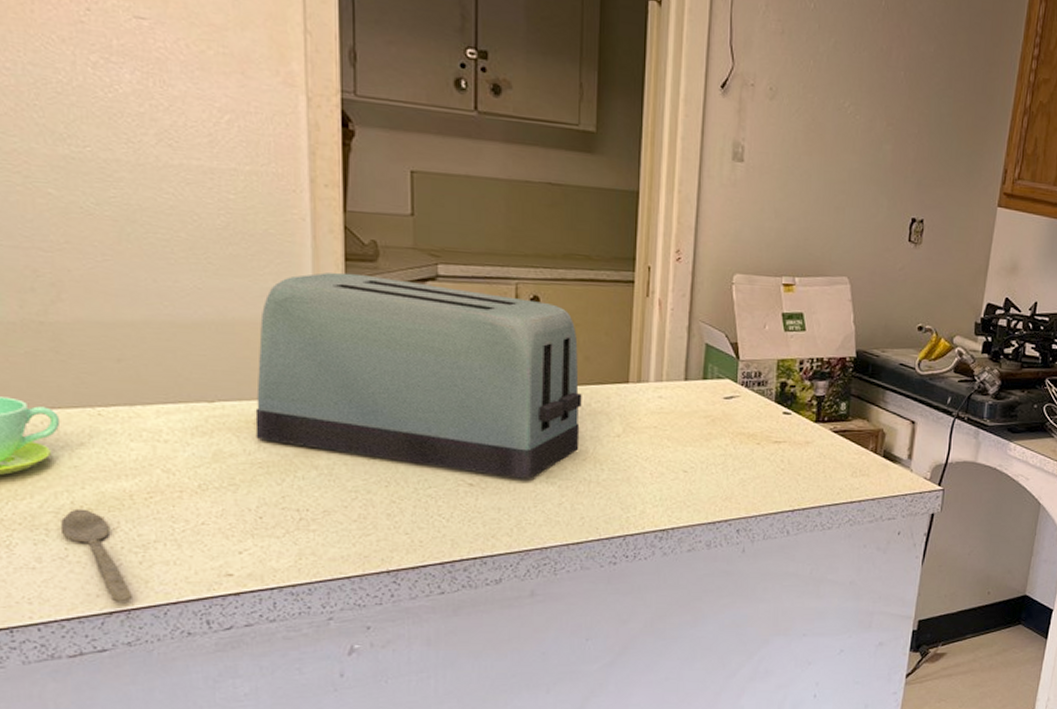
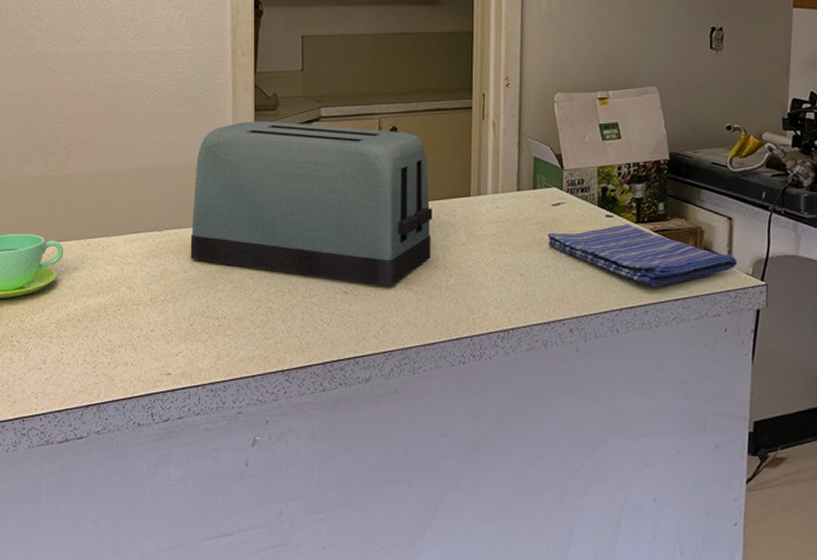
spoon: present [60,508,134,602] -> none [59,320,103,397]
dish towel: none [716,422,917,490] -> present [547,224,737,288]

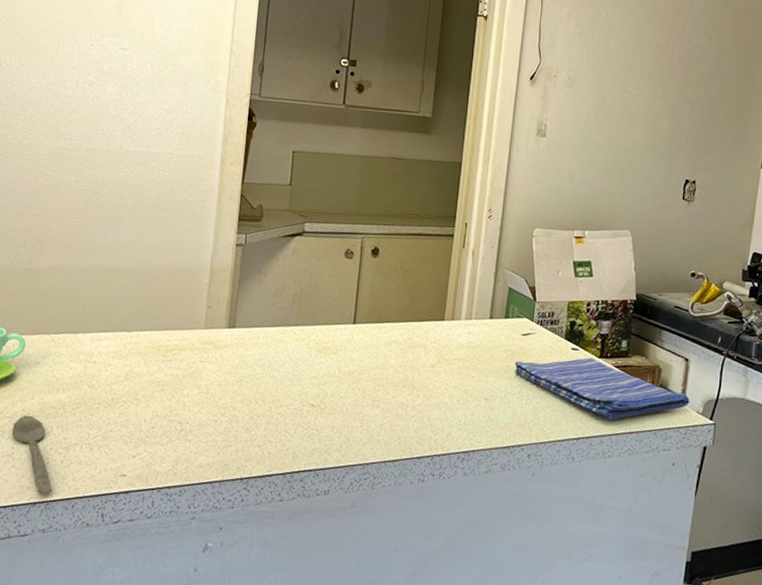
spoon: none [59,320,103,397] -> present [11,415,53,495]
toaster: present [190,121,432,286] -> none [158,230,406,402]

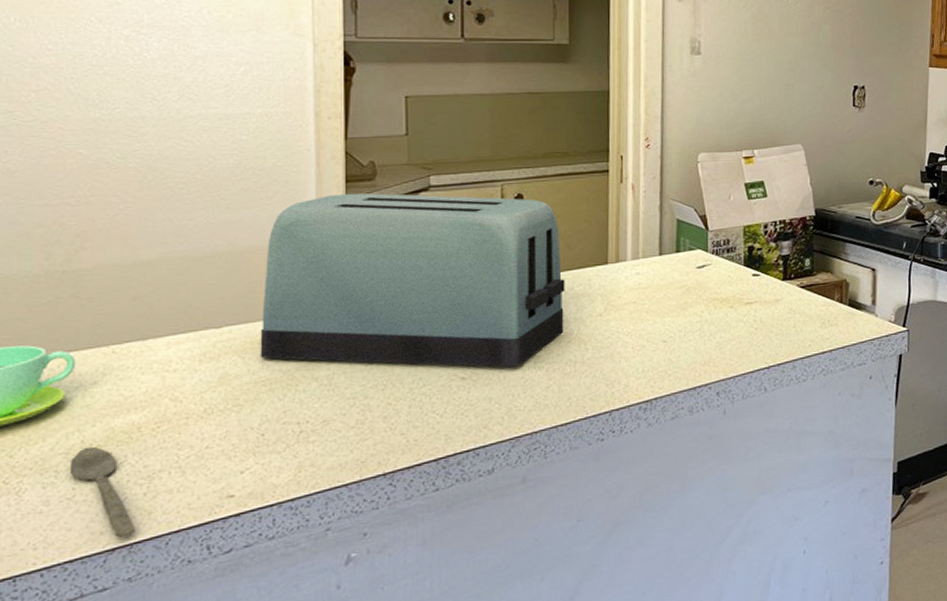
toaster: none [158,230,406,402] -> present [260,193,565,367]
dish towel: present [514,358,690,420] -> none [692,281,881,343]

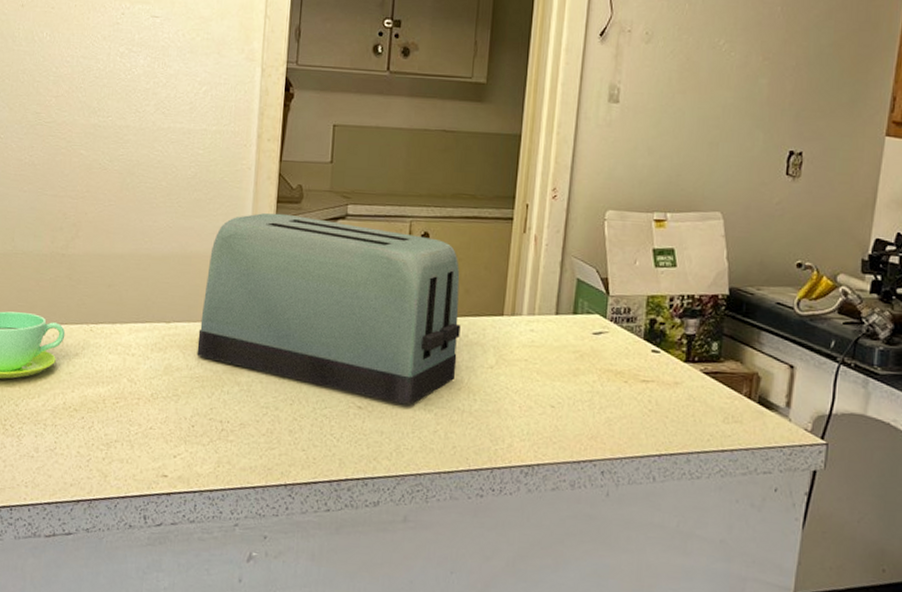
spoon: present [69,446,137,538] -> none [53,408,95,492]

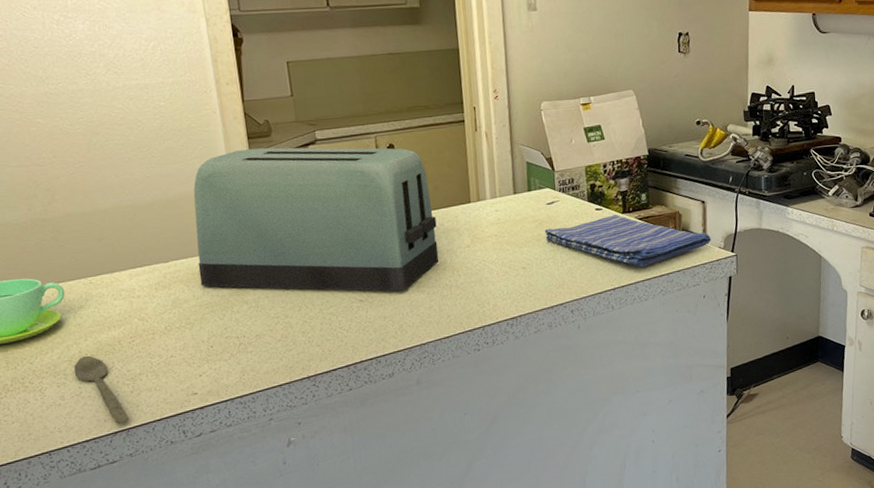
spoon: none [53,408,95,492] -> present [74,355,130,424]
dish towel: none [584,362,796,436] -> present [544,215,711,268]

